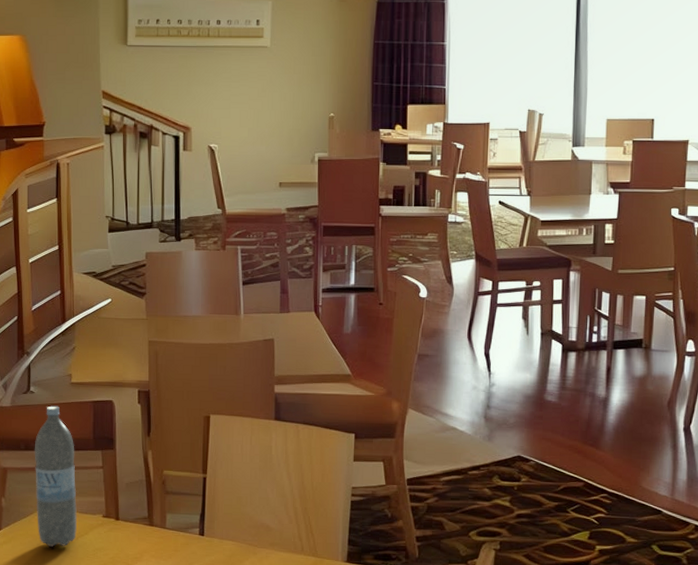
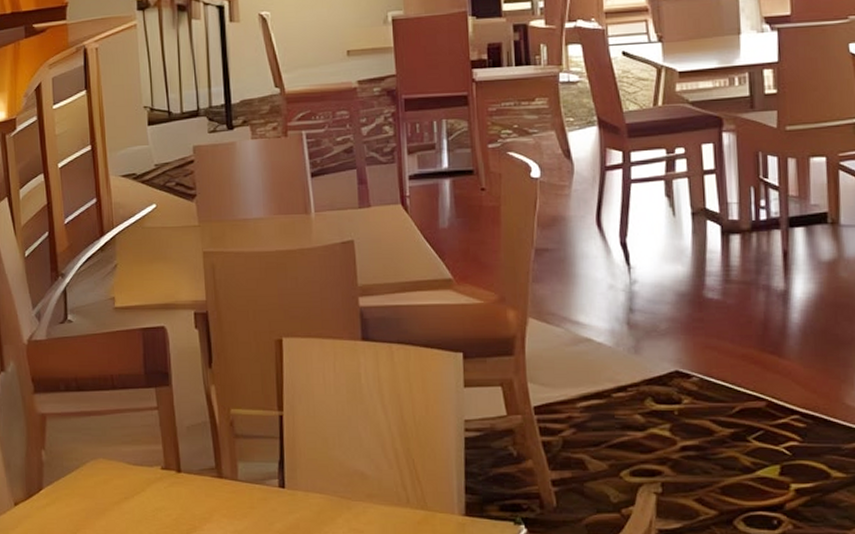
water bottle: present [34,405,78,547] -> none [76,336,132,508]

